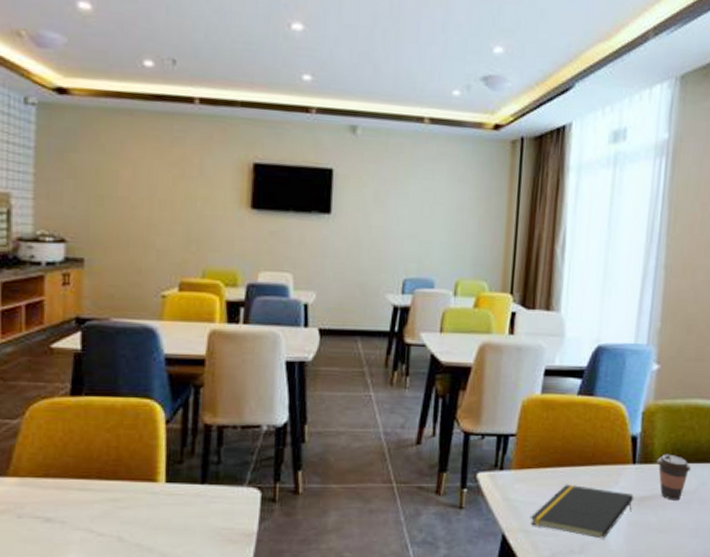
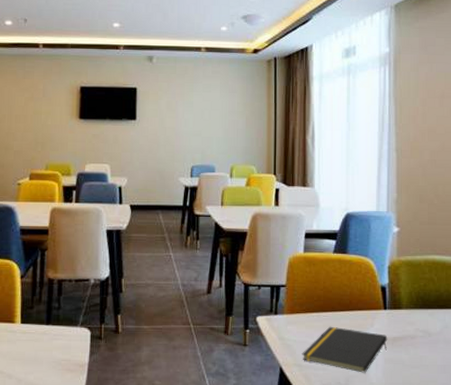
coffee cup: present [657,454,691,500] -> none [404,301,435,341]

